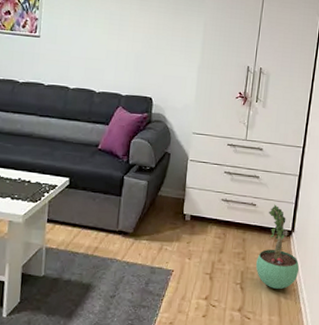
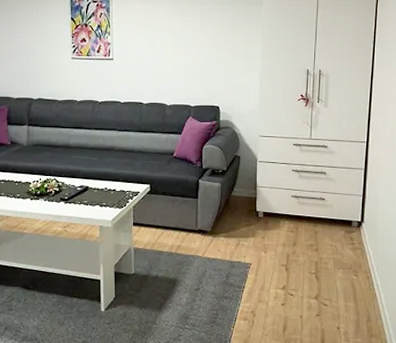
potted plant: present [255,204,300,289] -> none [328,198,372,276]

